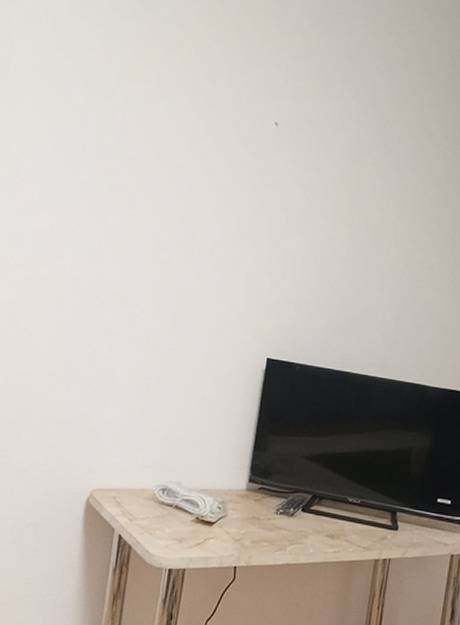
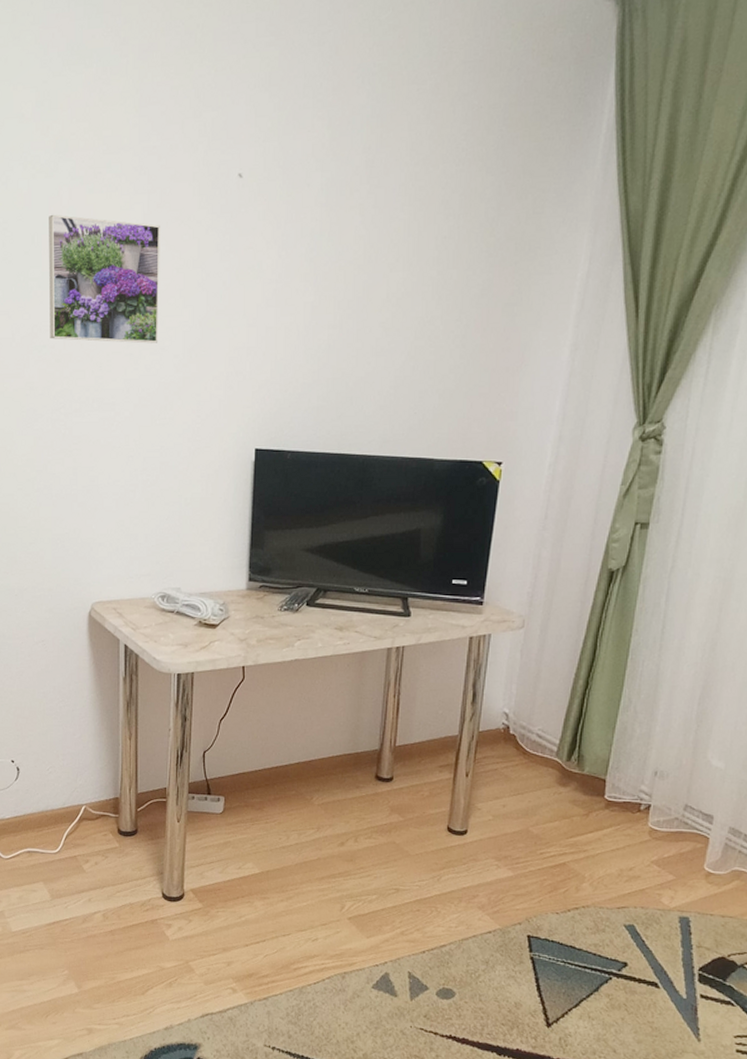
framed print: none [86,129,202,253] -> present [49,214,160,344]

